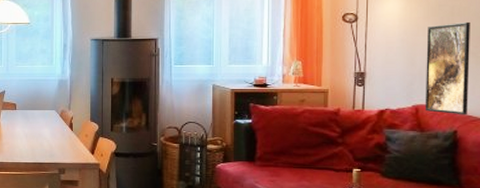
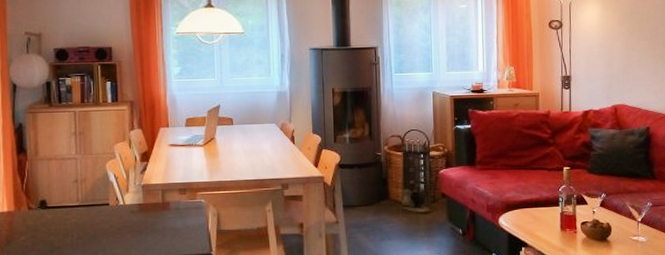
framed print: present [425,21,470,115] -> none [621,27,658,113]

